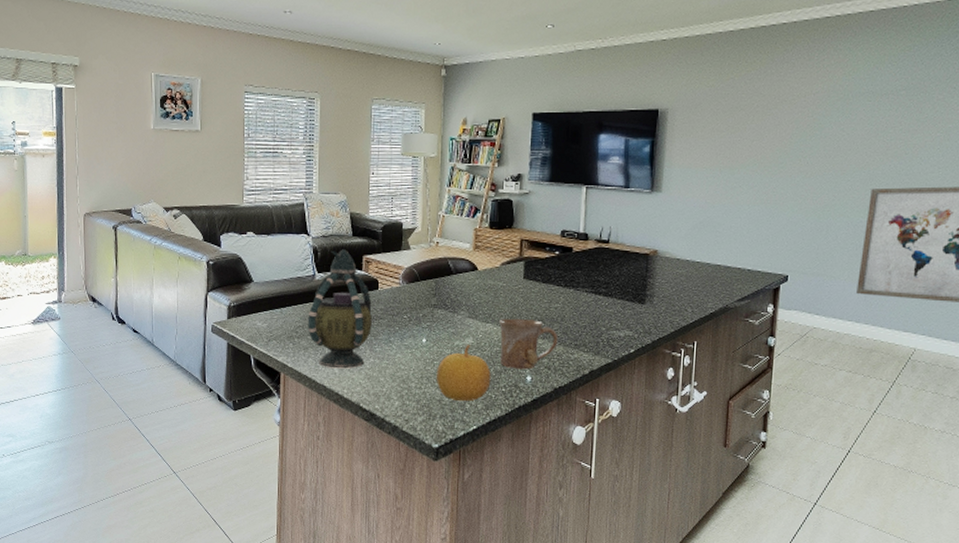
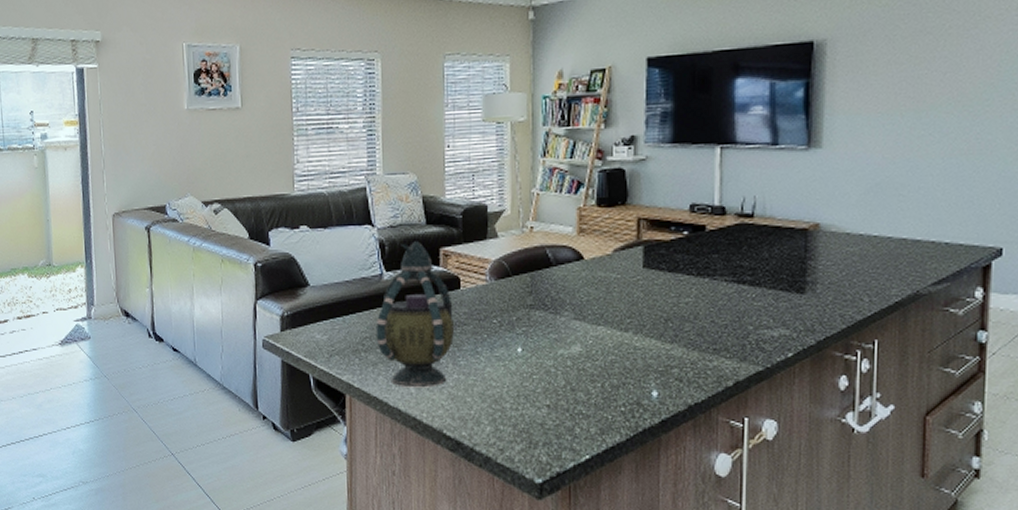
fruit: present [436,344,491,402] -> none [536,352,606,425]
mug: present [499,318,558,370] -> none [614,318,691,383]

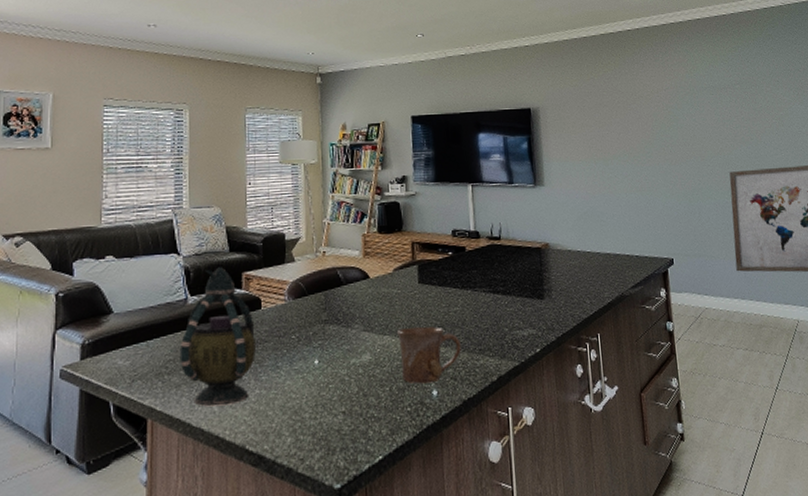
mug: none [614,318,691,383] -> present [397,326,461,384]

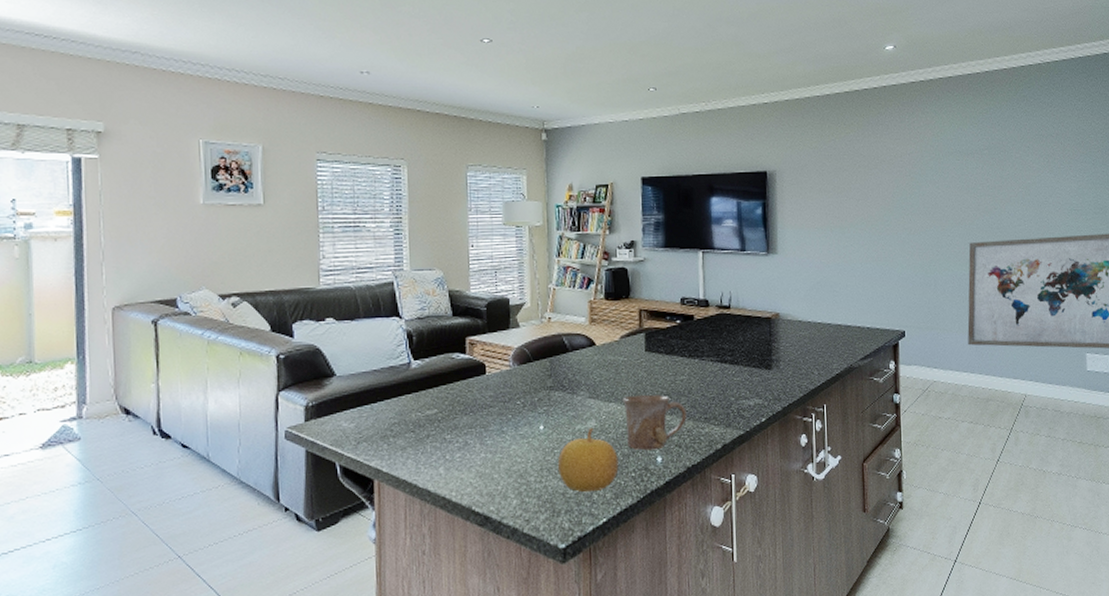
teapot: present [179,267,257,407] -> none [404,331,482,469]
fruit: none [332,360,394,429] -> present [557,427,619,493]

